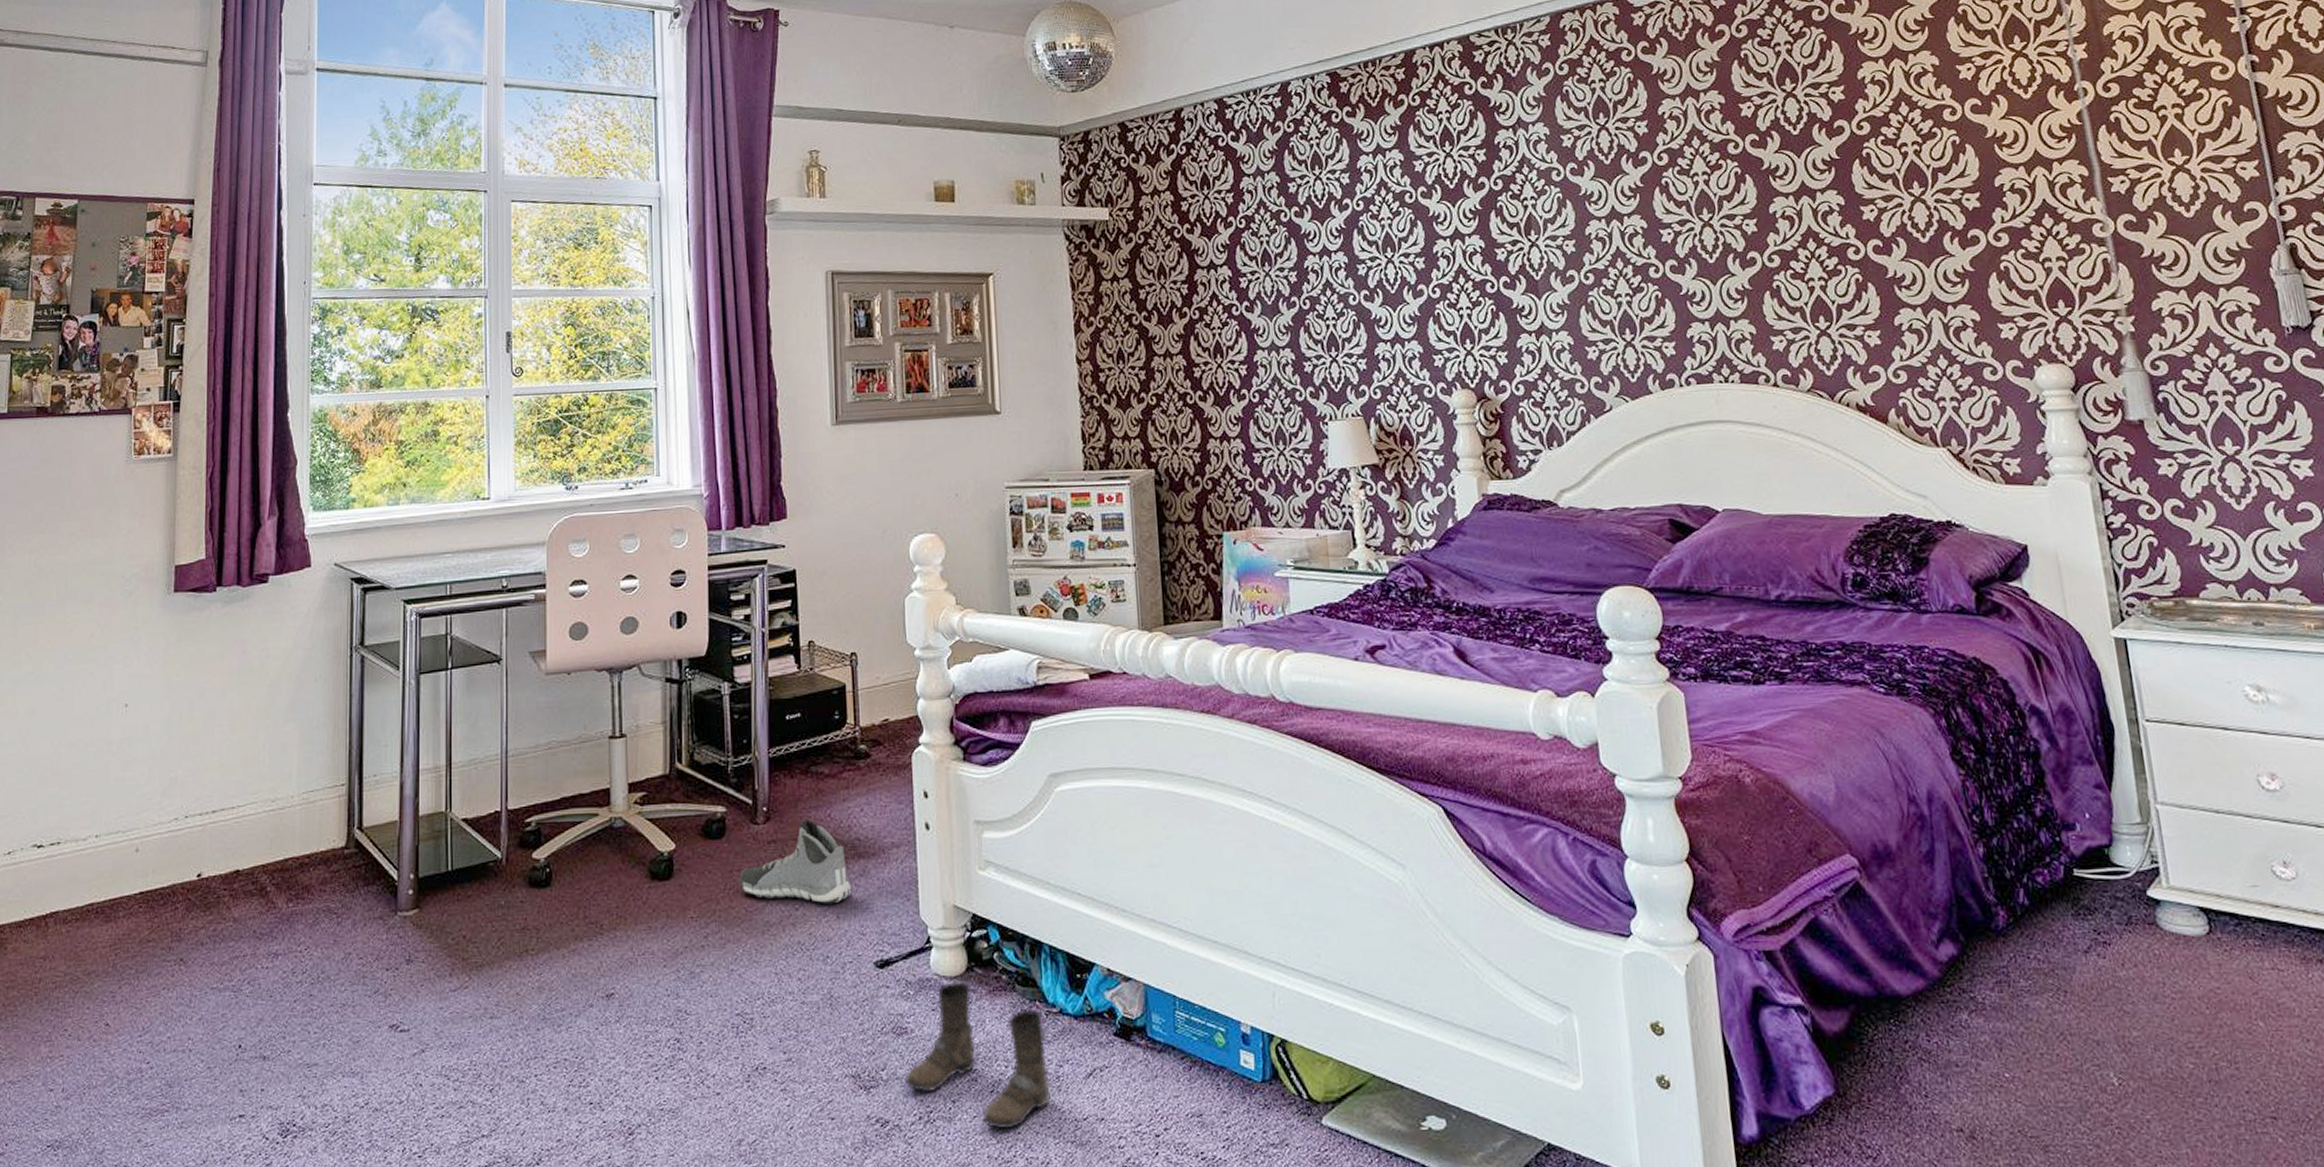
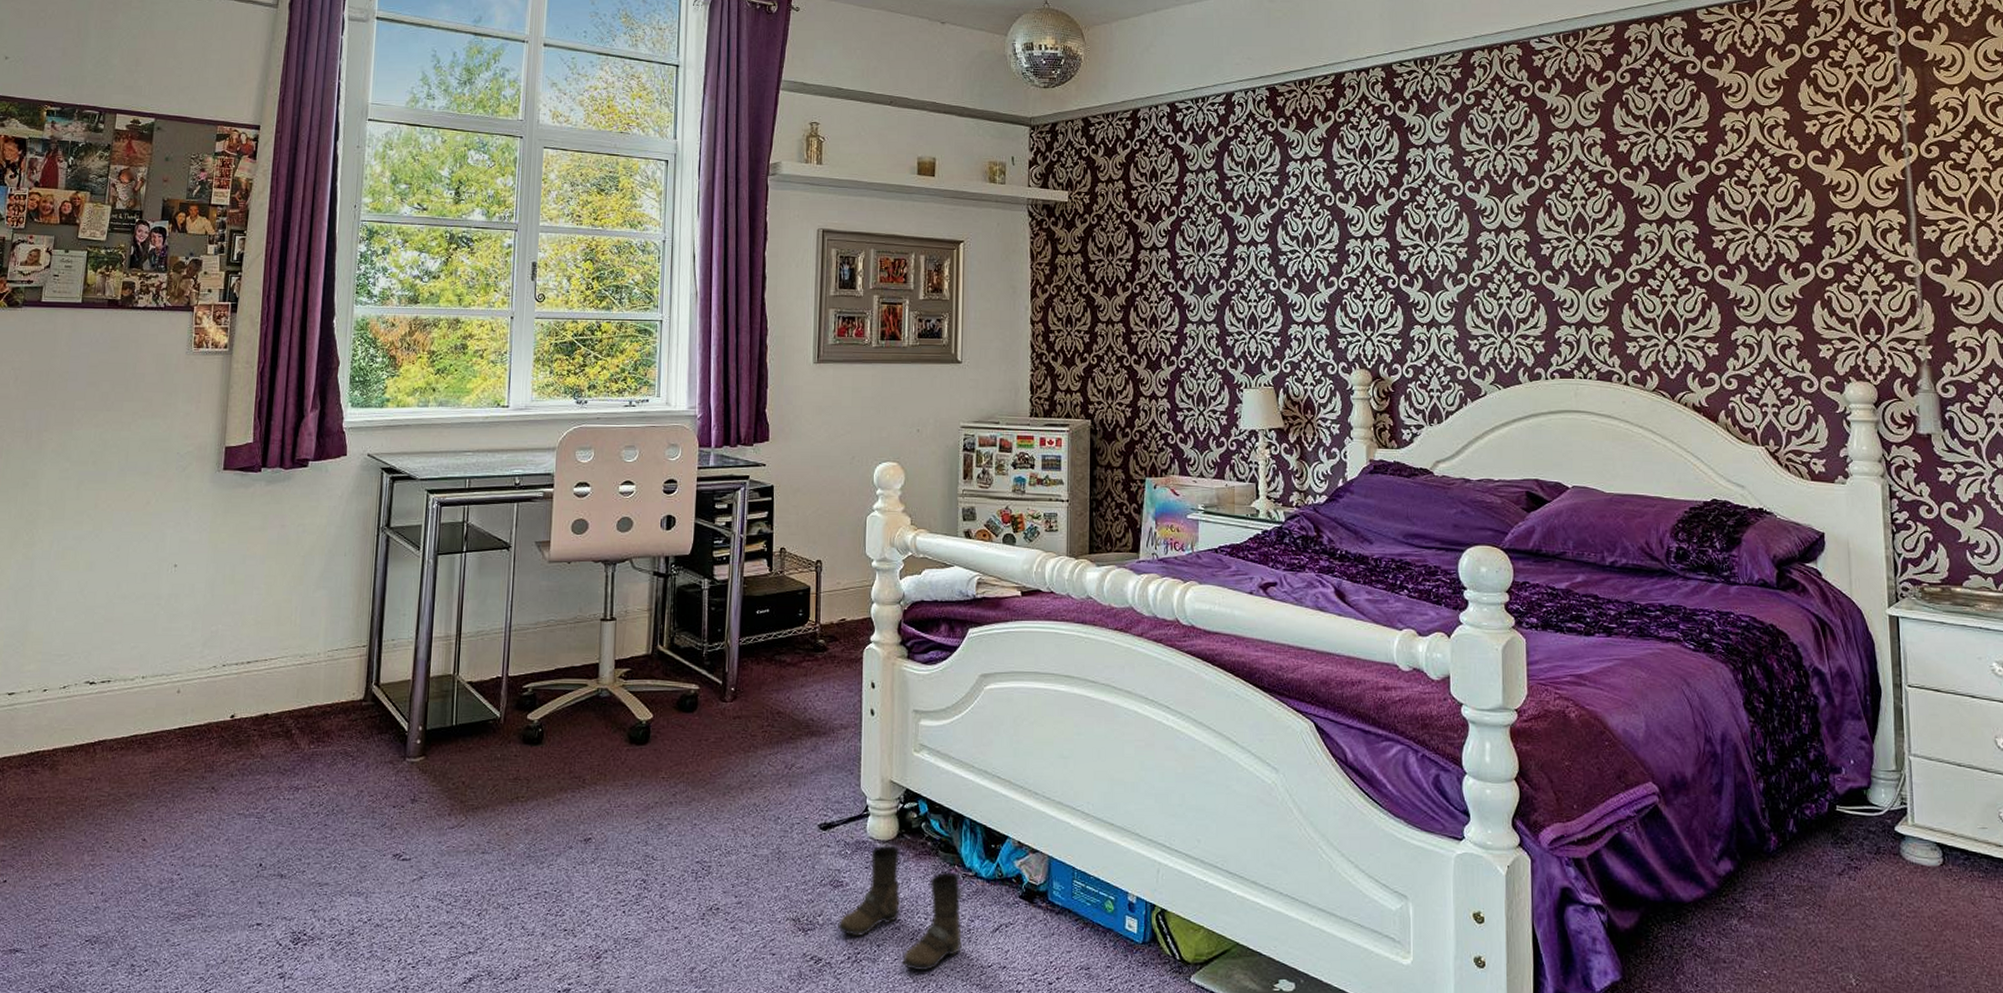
sneaker: present [738,819,852,904] -> none [706,699,804,773]

